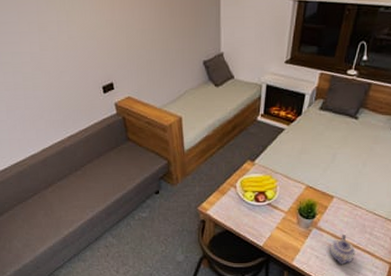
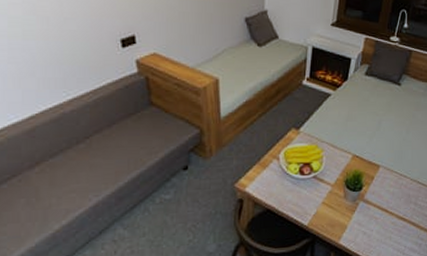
teapot: present [330,235,356,265] -> none [377,206,402,239]

